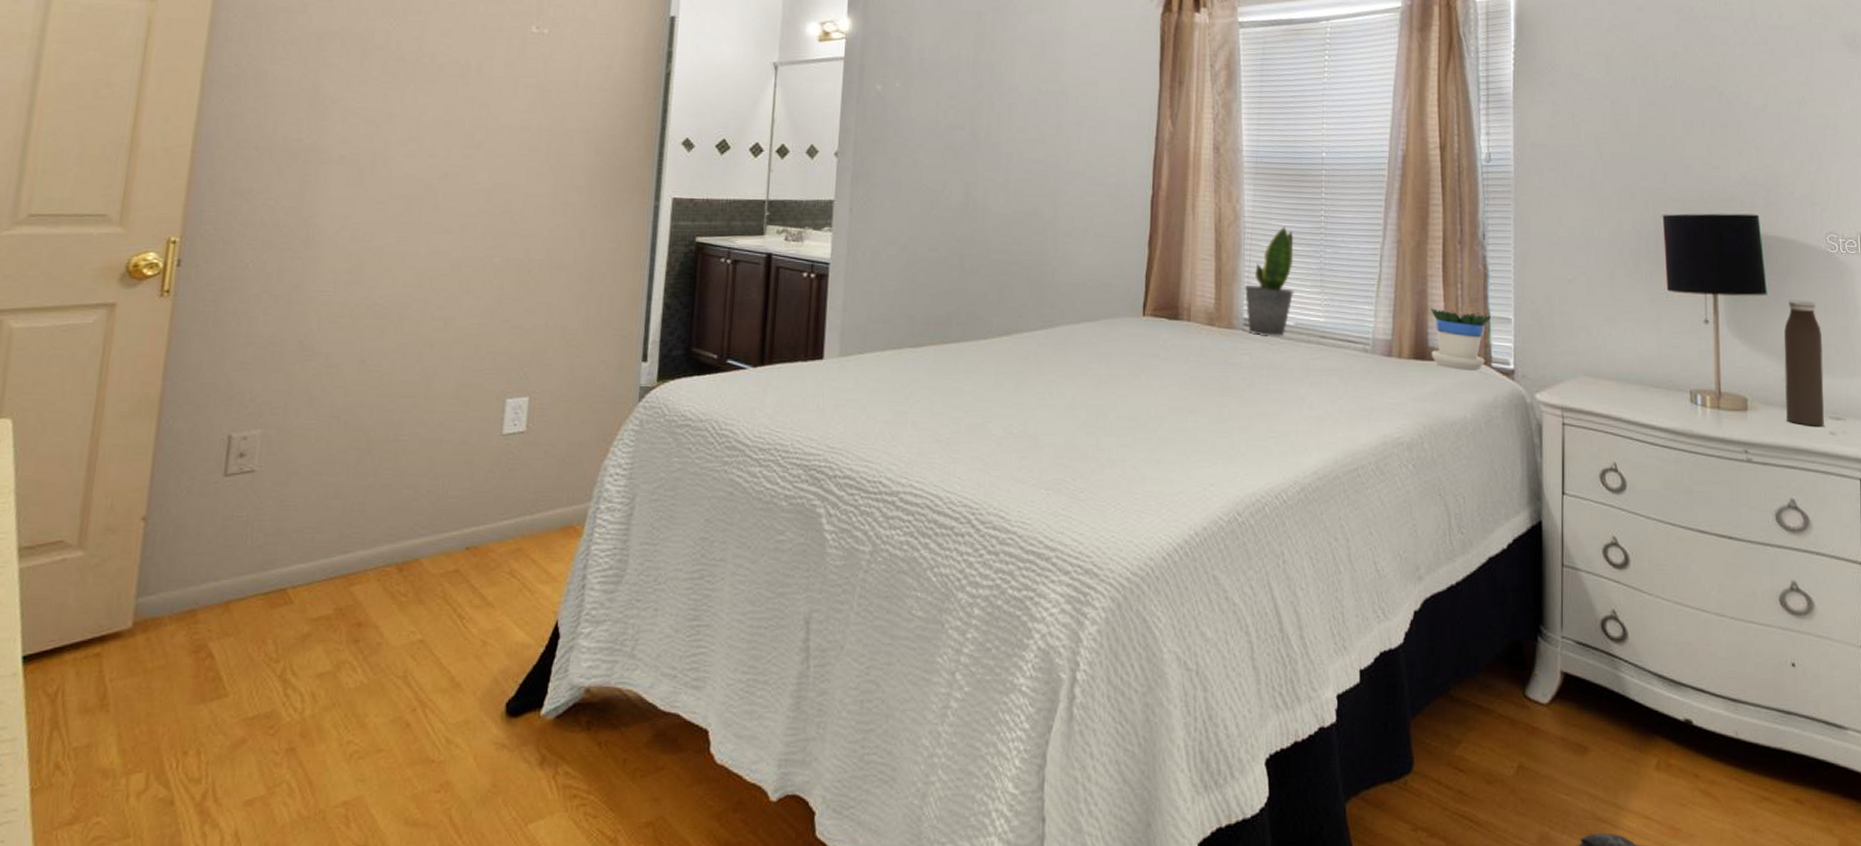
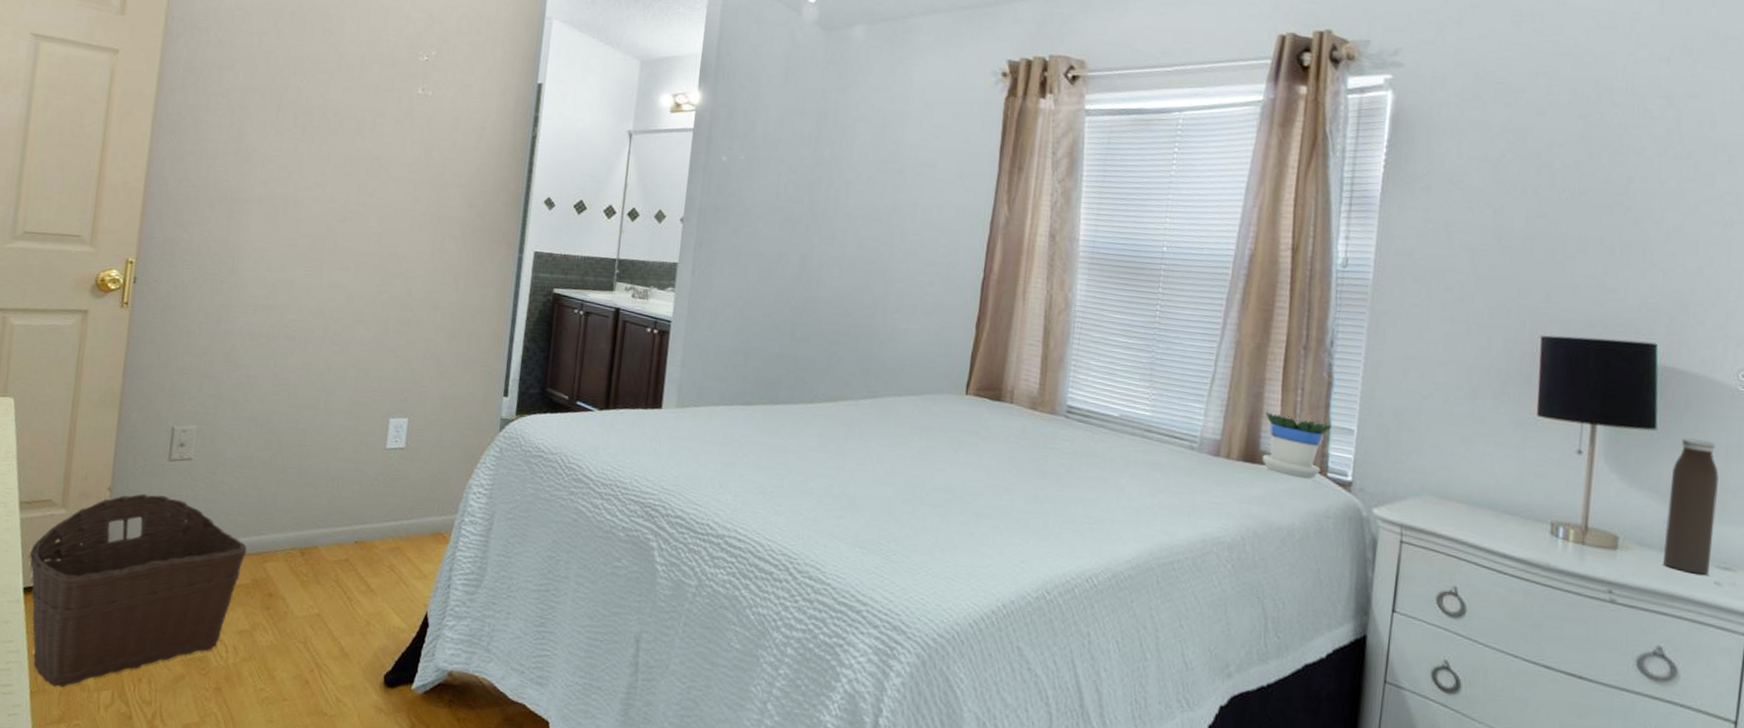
wicker basket: none [31,519,329,778] -> present [29,493,247,688]
potted plant: present [1244,226,1294,337] -> none [1070,318,1126,427]

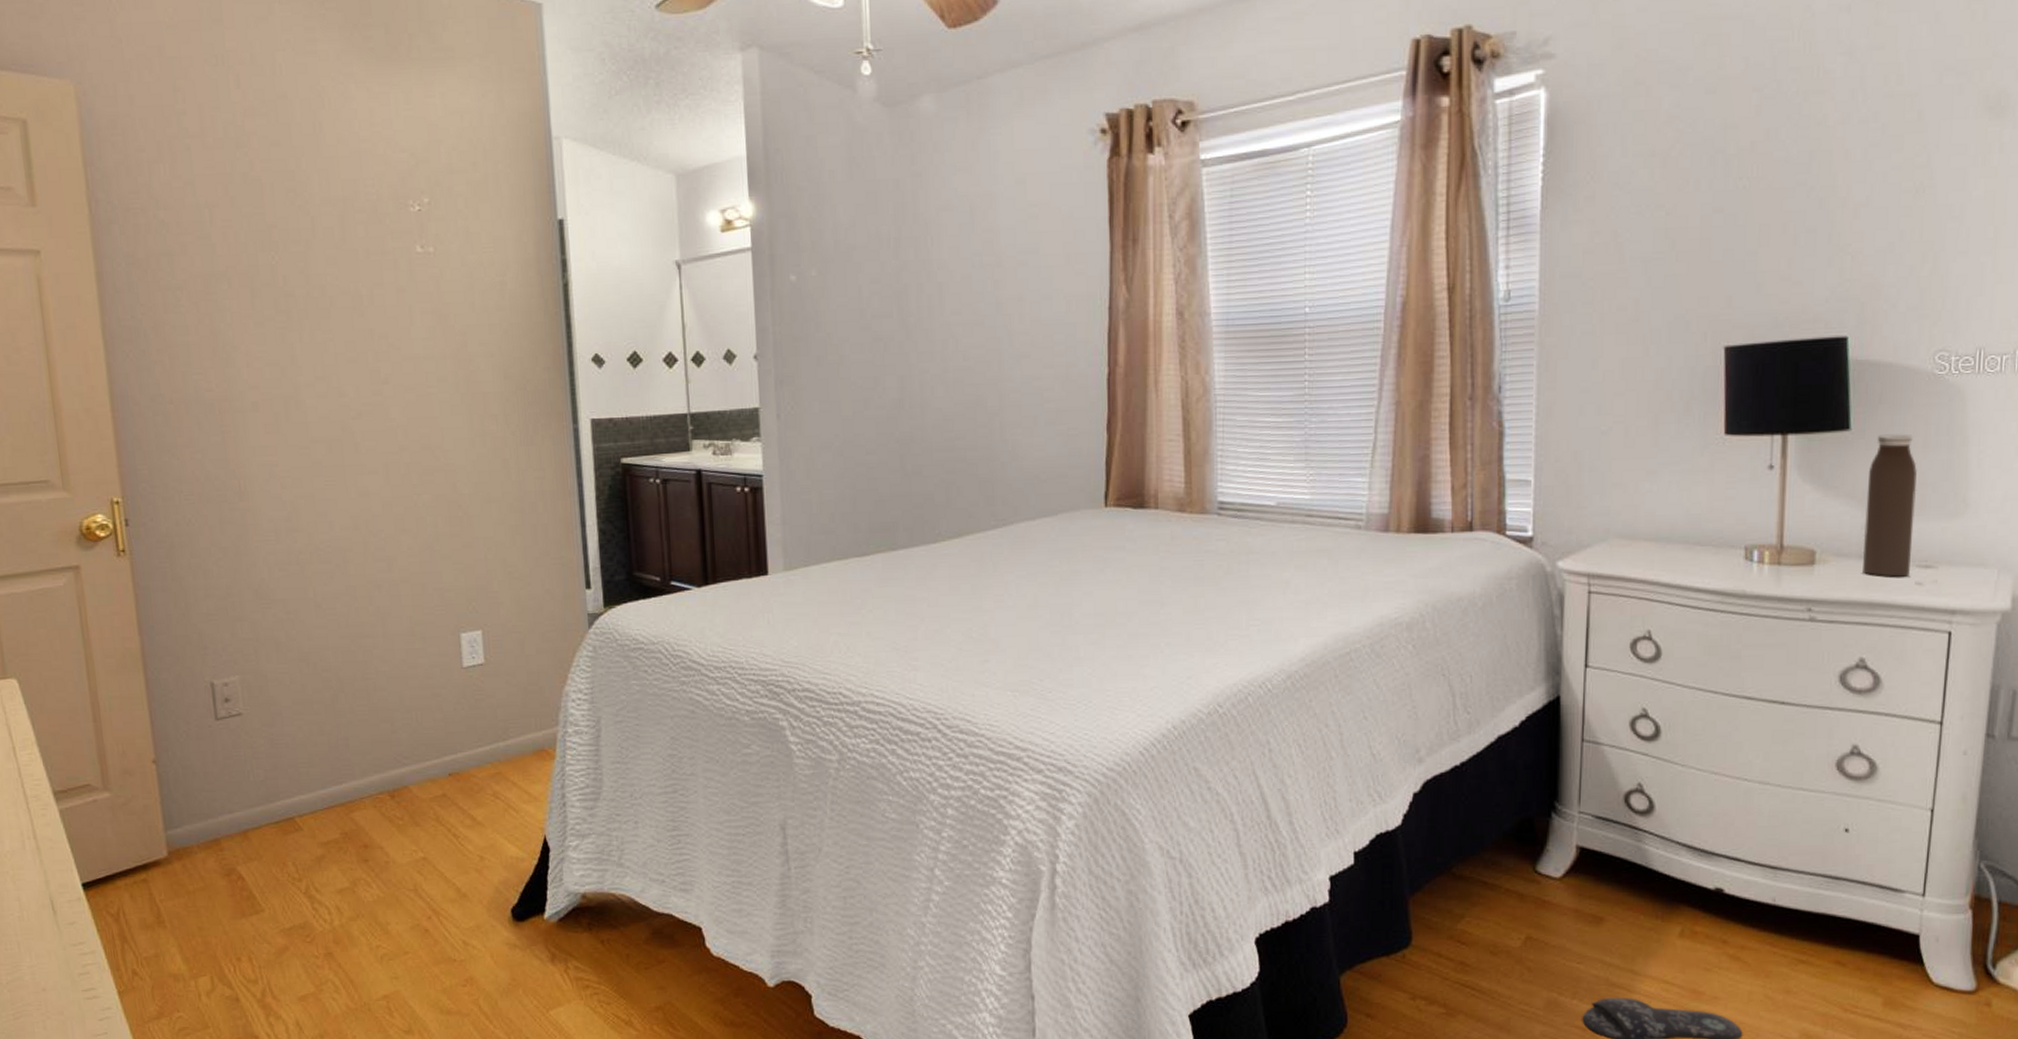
wicker basket: present [29,493,247,688] -> none [79,759,329,982]
flowerpot: present [1261,412,1331,479] -> none [1435,475,1506,541]

